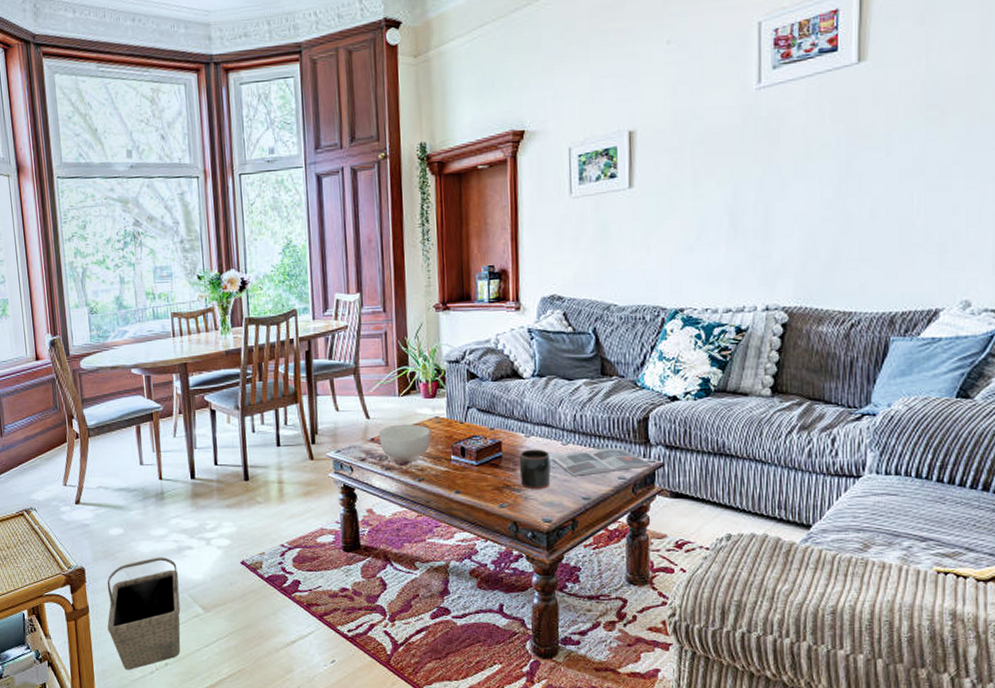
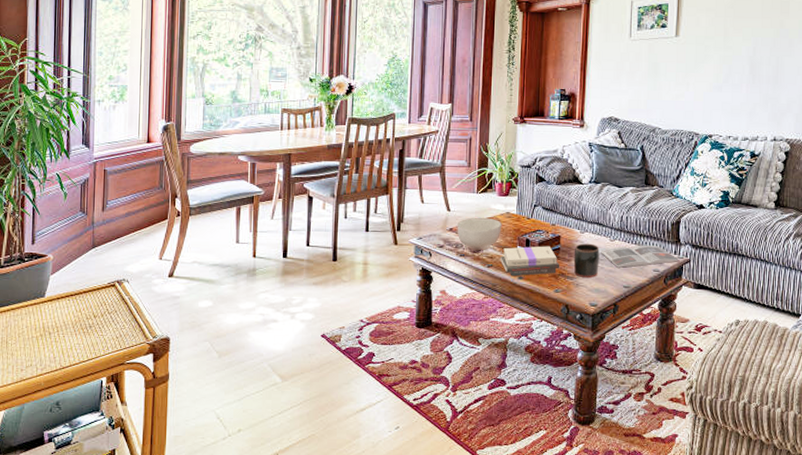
basket: present [107,557,181,670] -> none [185,329,261,436]
books: none [431,454,503,491] -> present [500,246,559,277]

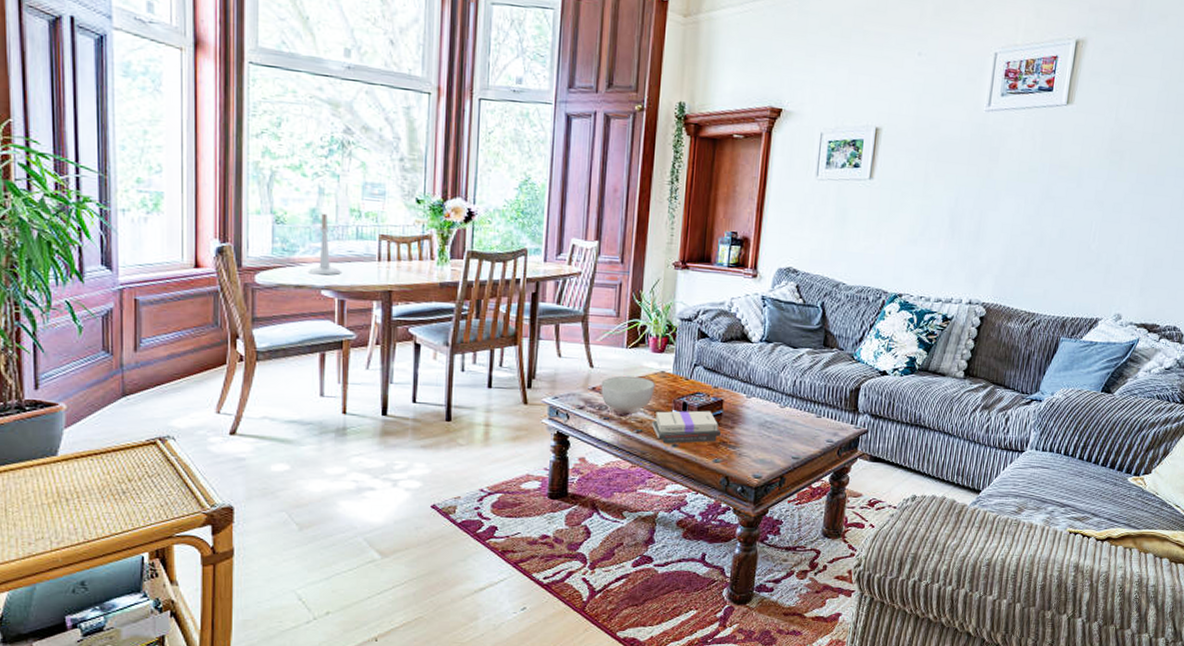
candlestick: none [228,94,253,144] -> present [307,213,341,276]
mug: present [573,243,600,277] -> none [736,409,768,447]
magazine: present [601,245,681,268] -> none [768,412,858,437]

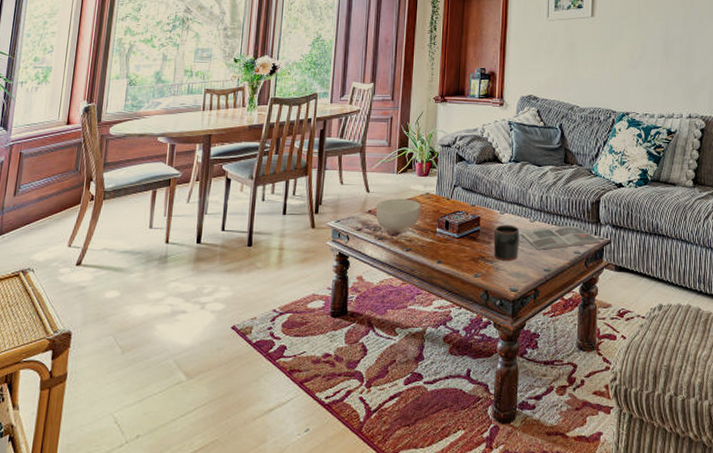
candlestick: present [307,213,341,276] -> none [149,75,174,125]
books: present [651,410,721,444] -> none [418,228,479,261]
mug: none [736,409,768,447] -> present [493,224,520,261]
magazine: none [768,412,858,437] -> present [521,225,602,250]

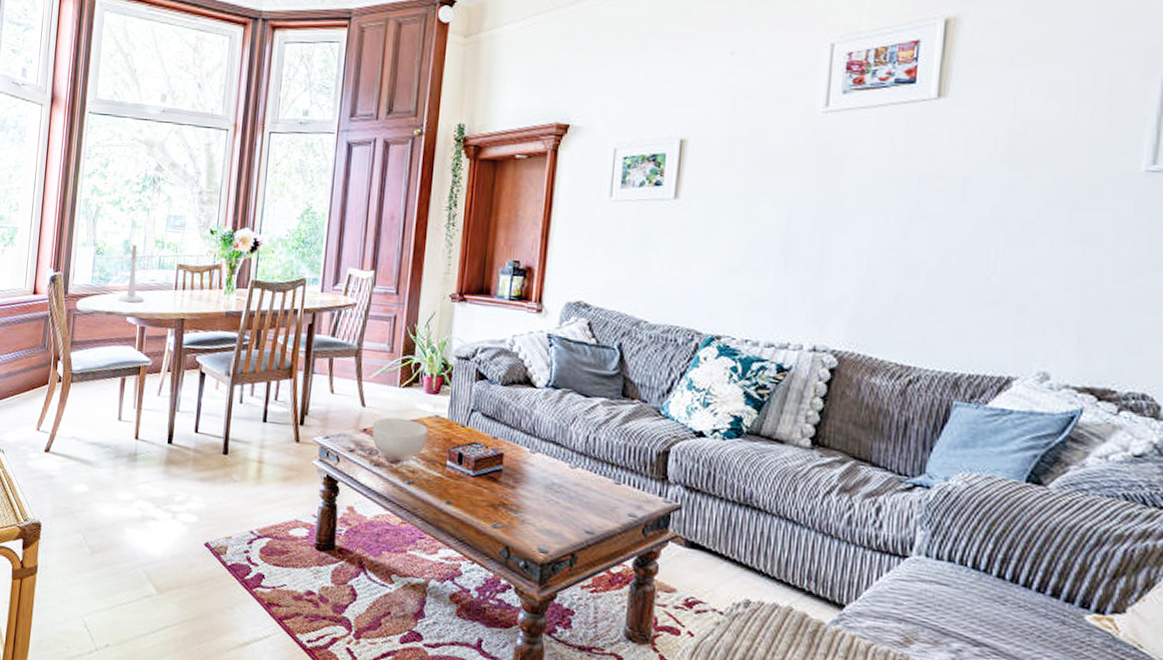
candlestick: none [149,75,174,125] -> present [117,244,144,303]
mug: present [493,224,520,261] -> none [518,466,555,514]
magazine: present [521,225,602,250] -> none [556,476,668,508]

